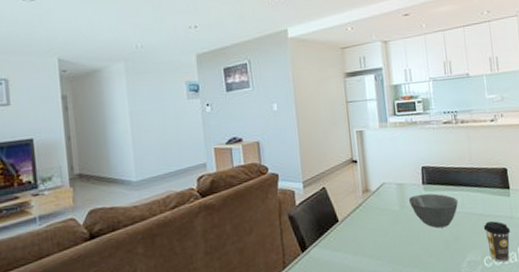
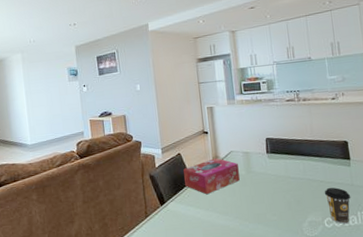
tissue box: none [329,191,393,237] -> present [183,158,240,195]
bowl: present [408,193,458,229] -> none [253,161,300,192]

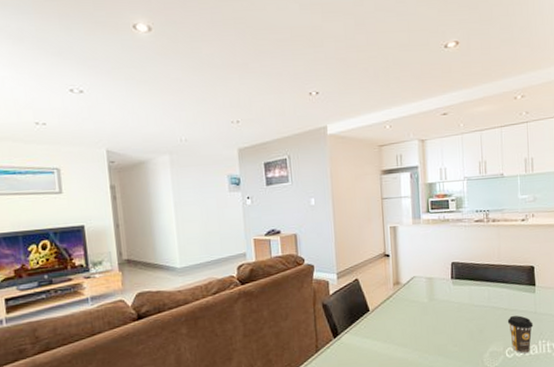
tissue box: present [183,158,240,195] -> none [361,284,422,325]

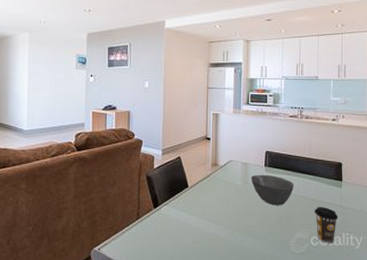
bowl: none [437,287,484,321] -> present [250,174,294,206]

